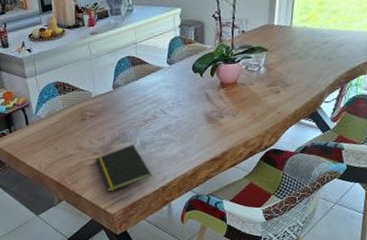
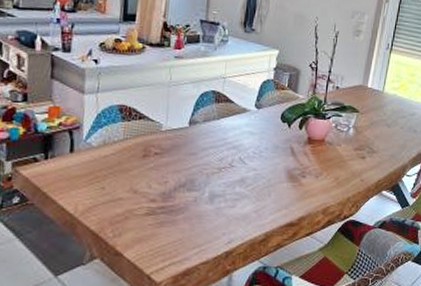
notepad: present [96,145,151,192] -> none [151,195,216,253]

